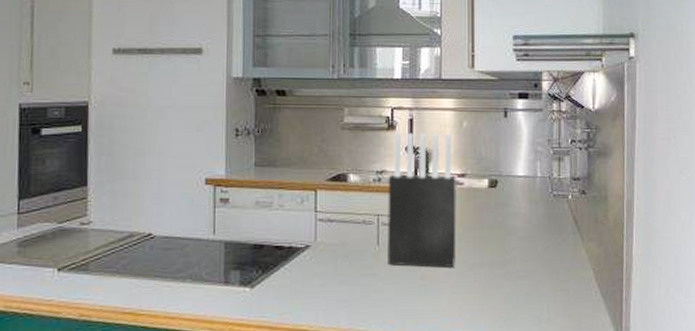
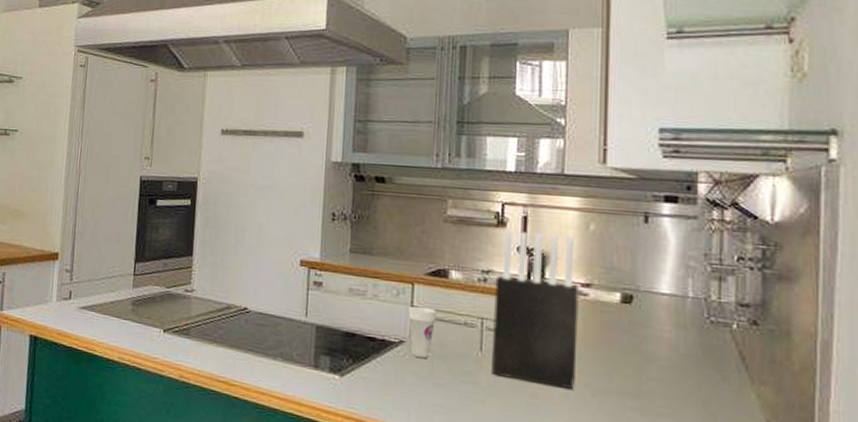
cup: none [313,211,338,260] -> present [408,306,436,359]

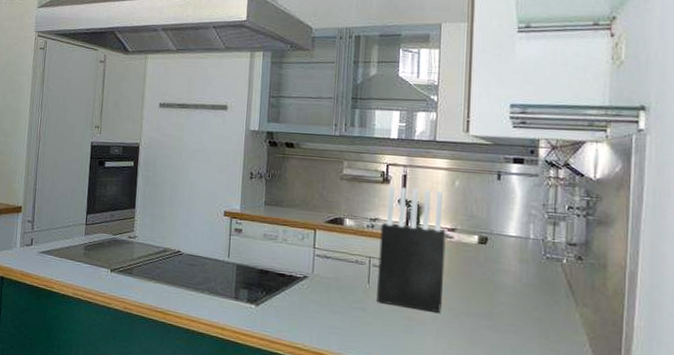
cup: present [408,306,436,359] -> none [311,247,333,291]

